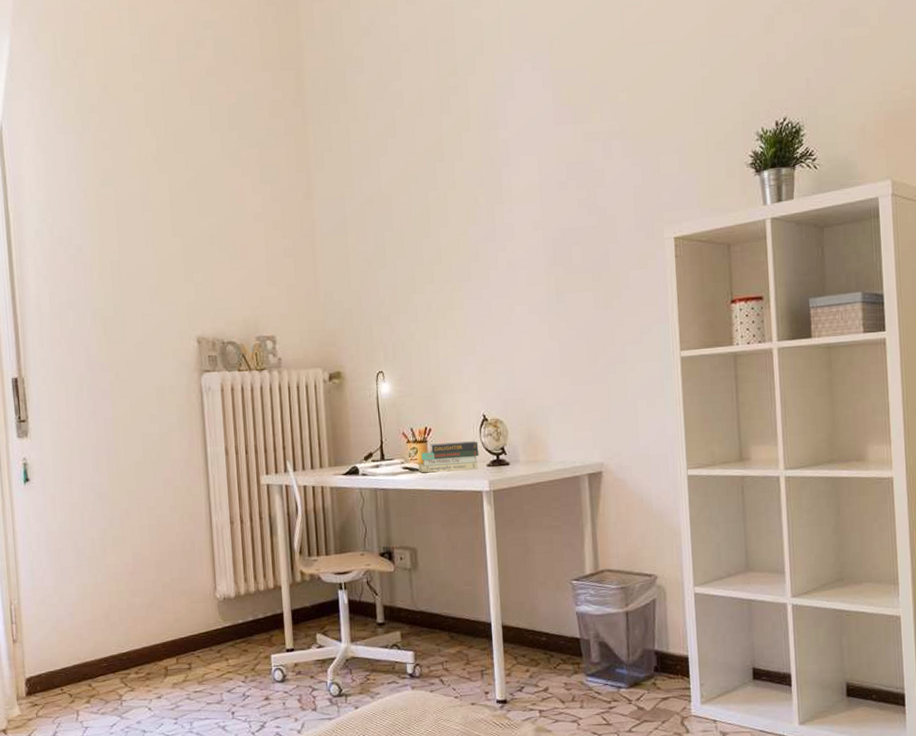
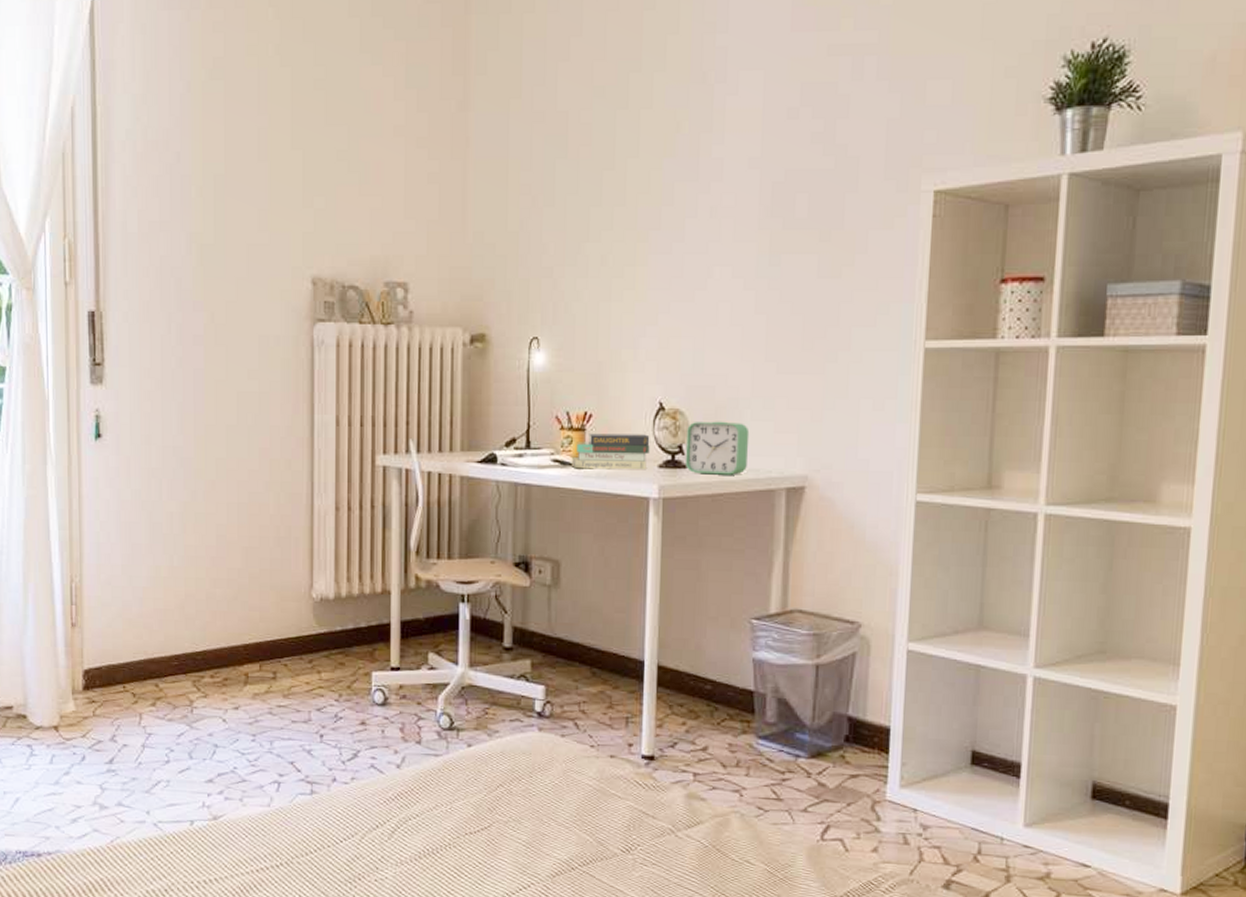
alarm clock: none [506,425,556,469] -> present [686,421,750,475]

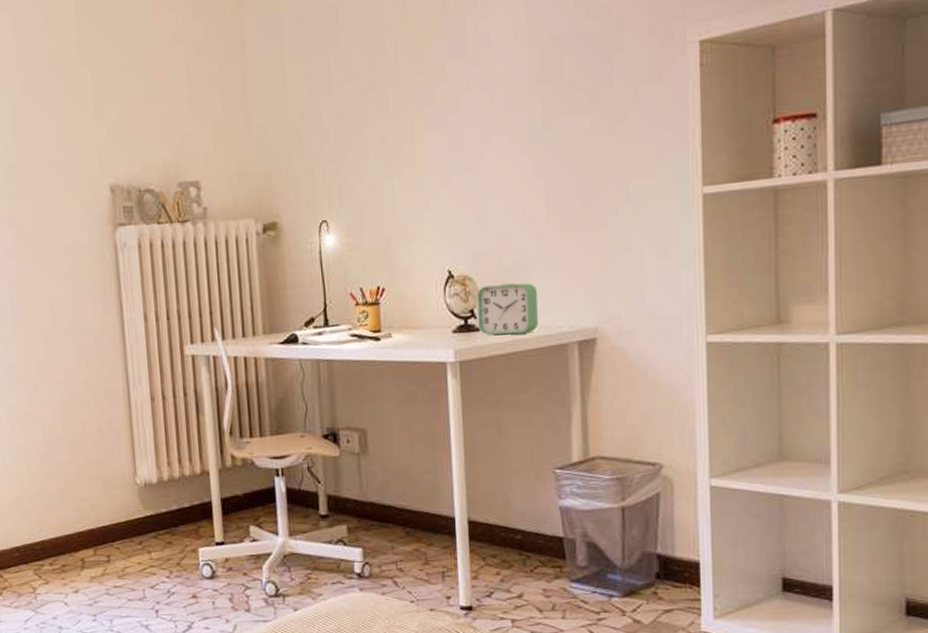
books: present [571,433,650,470] -> none [368,302,443,342]

